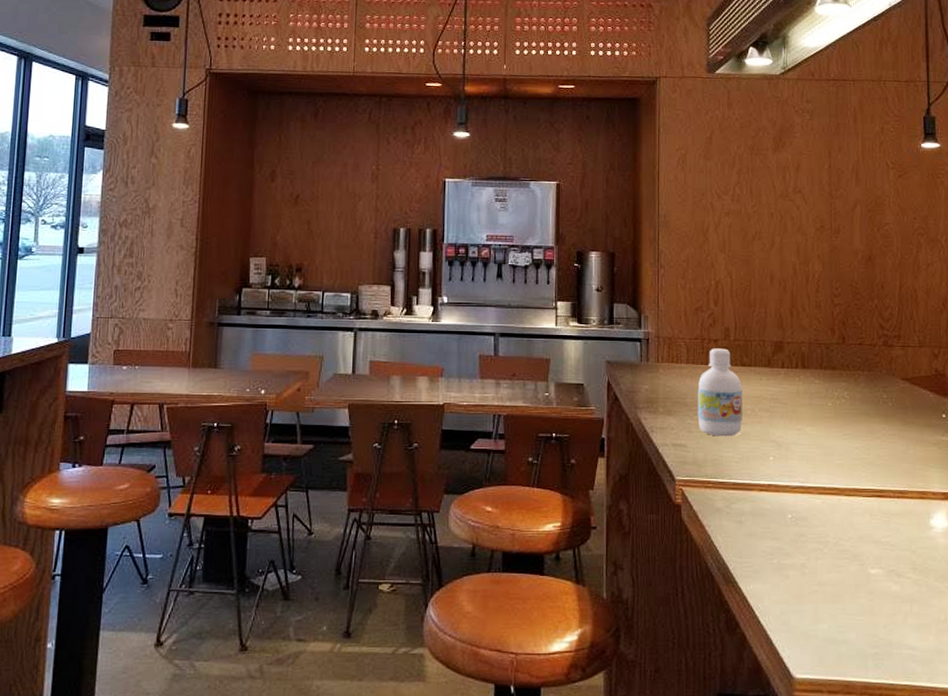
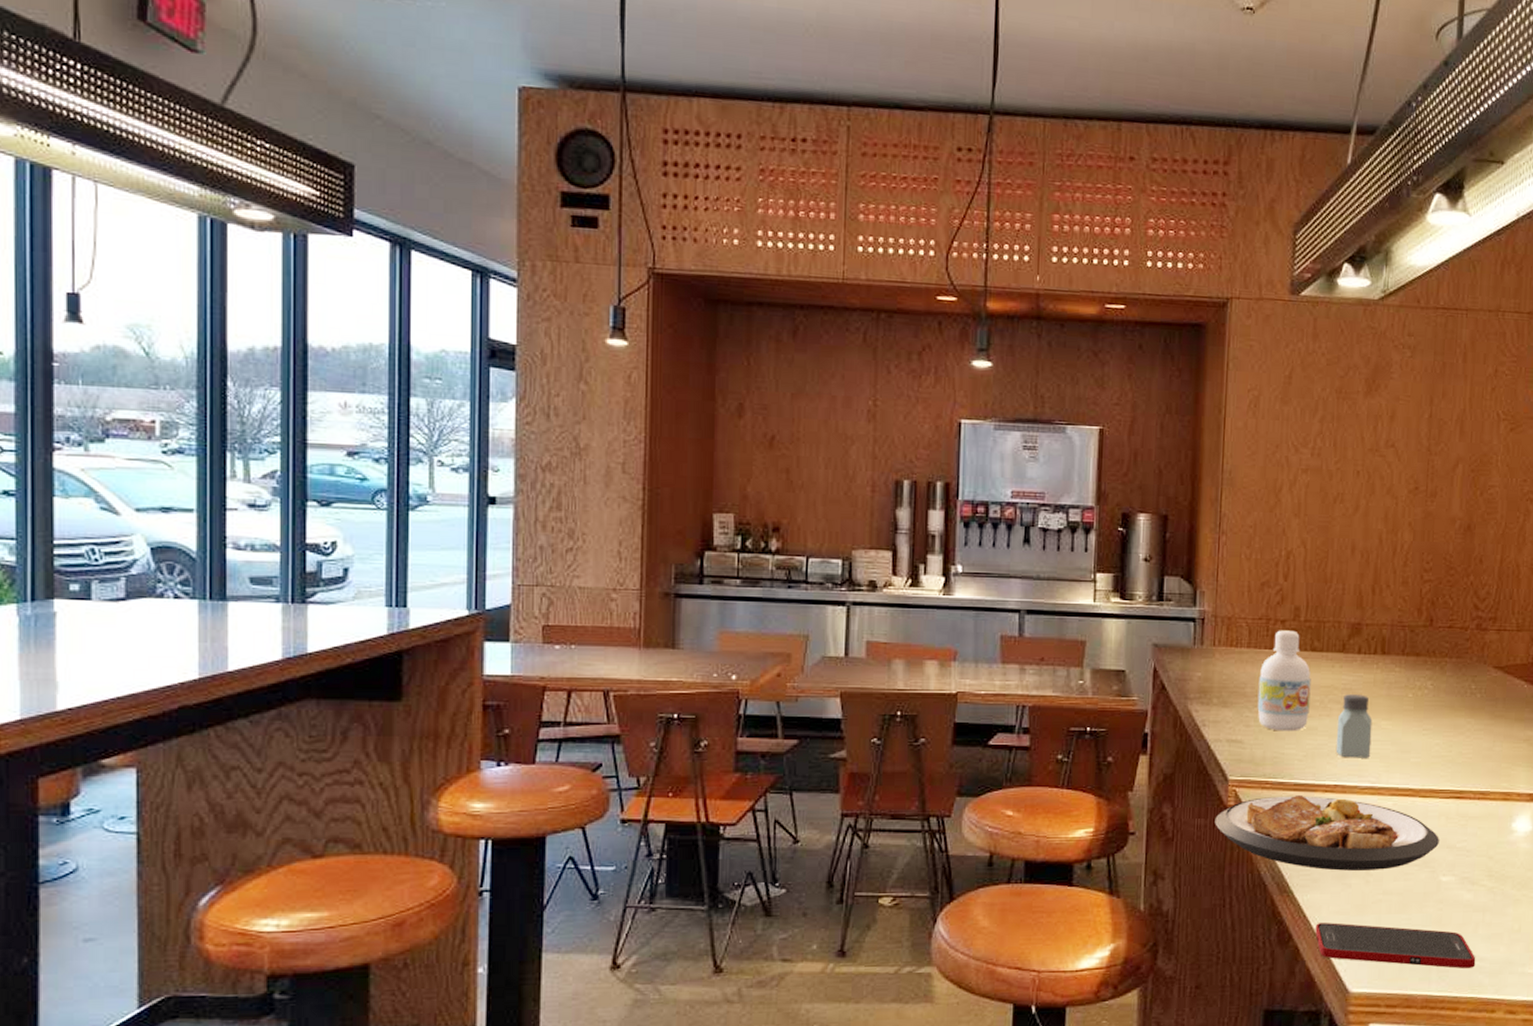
plate: none [665,494,865,563] -> present [1215,796,1439,871]
cell phone: none [759,611,908,657] -> present [1315,923,1476,969]
saltshaker: none [767,404,799,460] -> present [1335,694,1373,758]

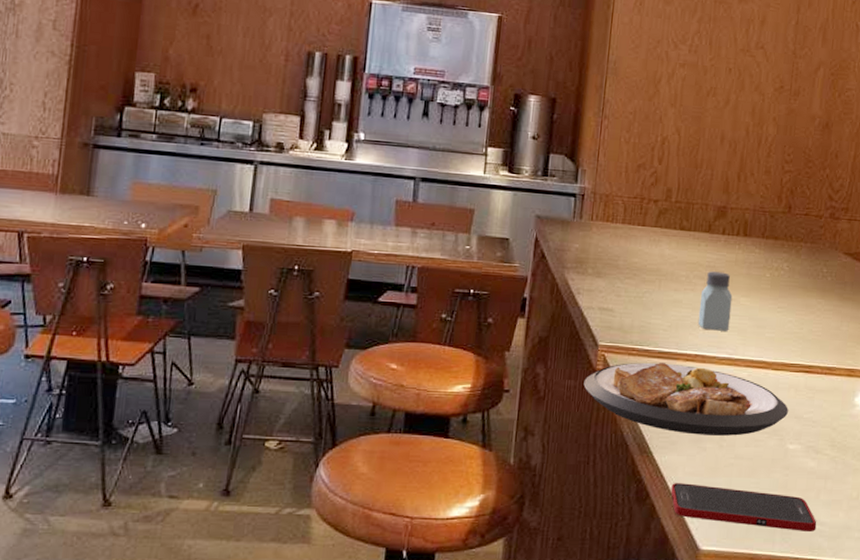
bottle: present [1257,630,1311,732] -> none [628,209,679,303]

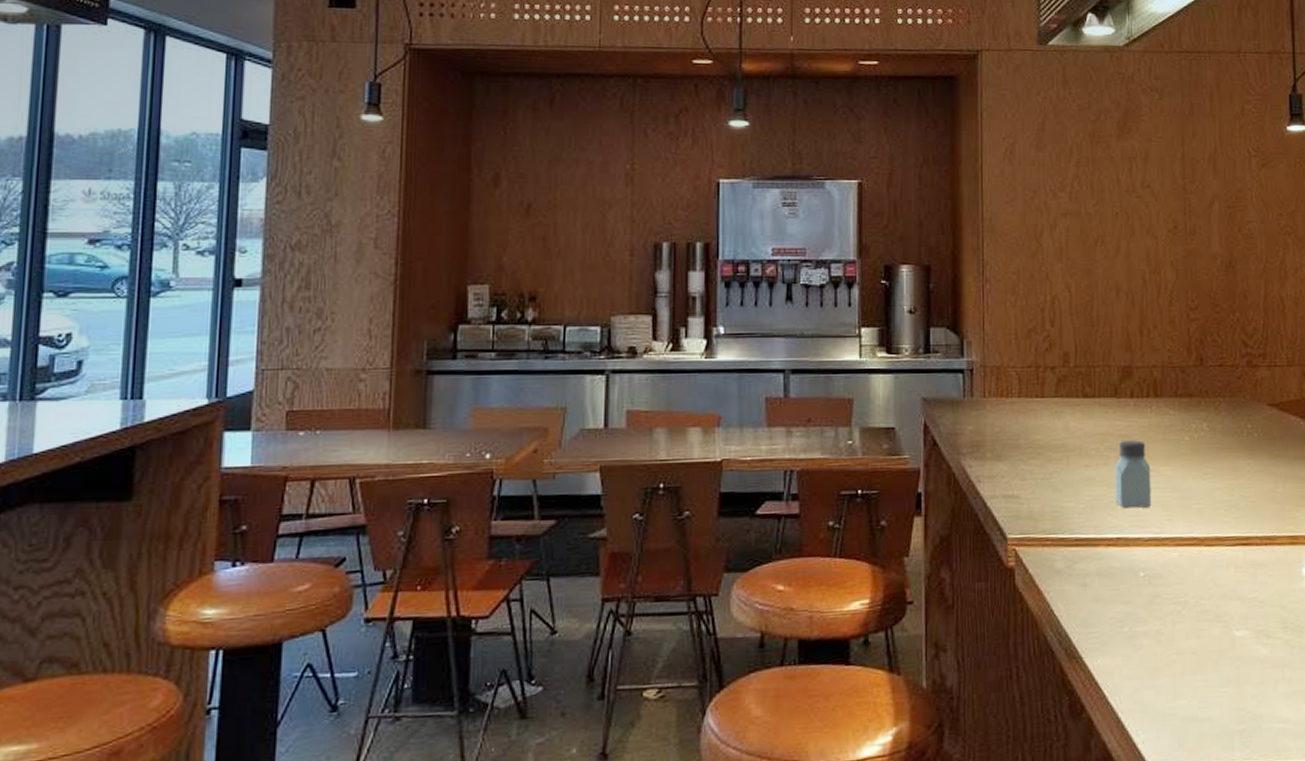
plate: present [583,362,788,436] -> none [996,551,1229,631]
cell phone: present [671,483,817,531] -> none [1108,689,1279,733]

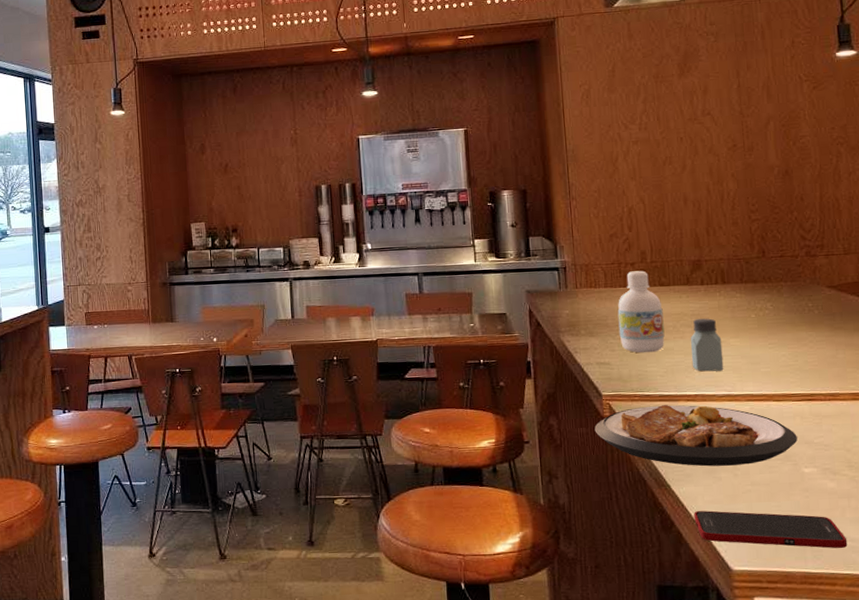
plate: none [996,551,1229,631] -> present [594,405,797,467]
bottle: none [1032,377,1086,484] -> present [617,270,665,353]
cell phone: none [1108,689,1279,733] -> present [694,510,848,548]

